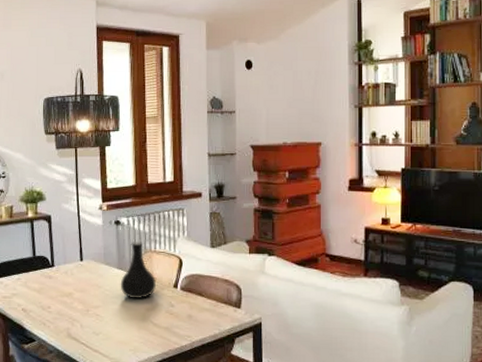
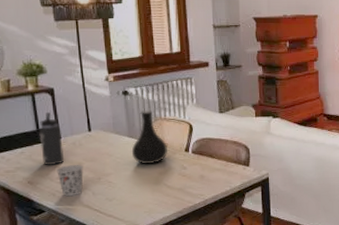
thermos bottle: none [35,239,57,293] -> present [39,111,65,165]
cup: none [49,295,73,327] -> present [57,165,83,197]

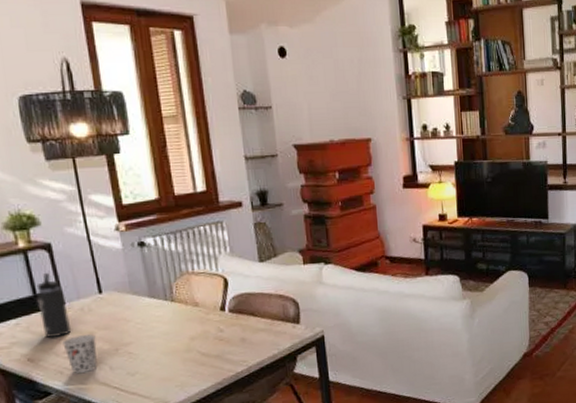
vase: present [131,109,167,165] -> none [154,262,199,330]

